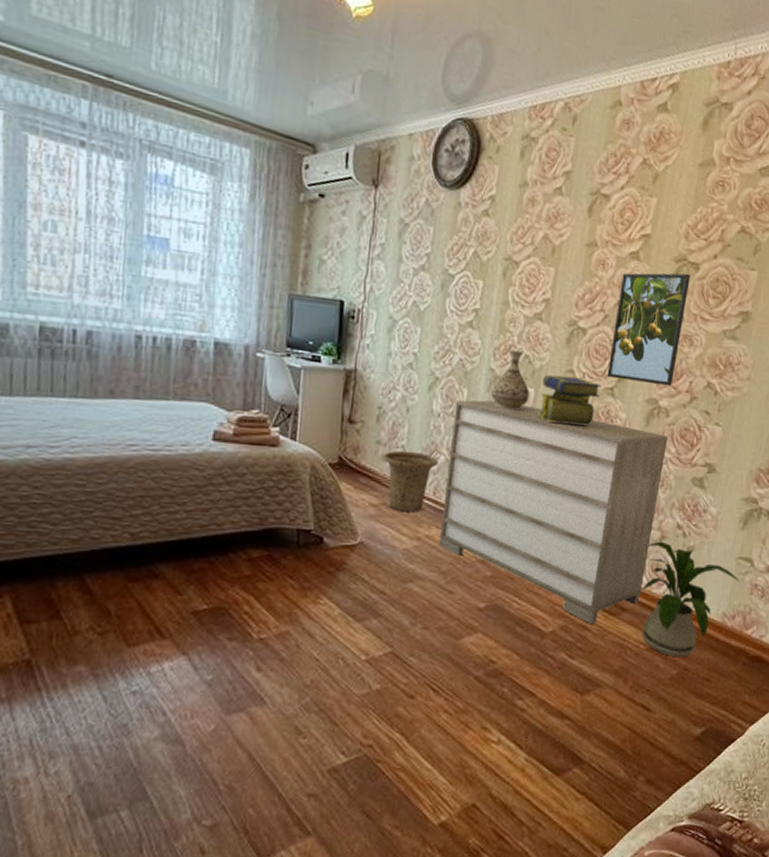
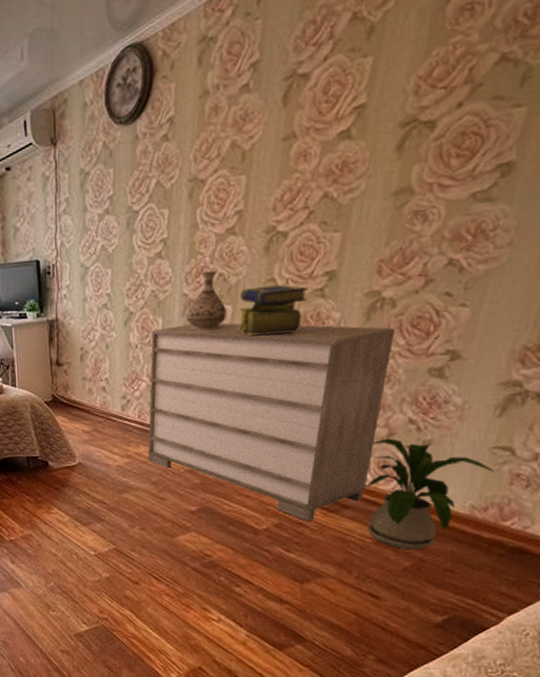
basket: present [383,450,438,513] -> none [90,382,140,435]
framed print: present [606,273,690,386] -> none [314,136,423,279]

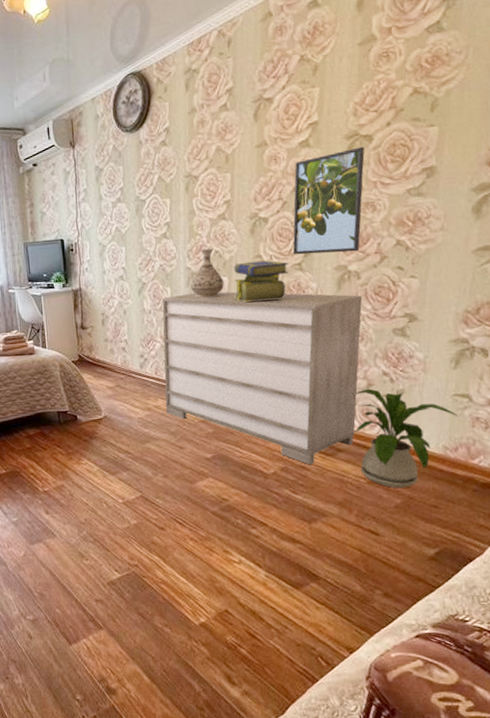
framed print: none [314,136,423,279] -> present [292,146,365,255]

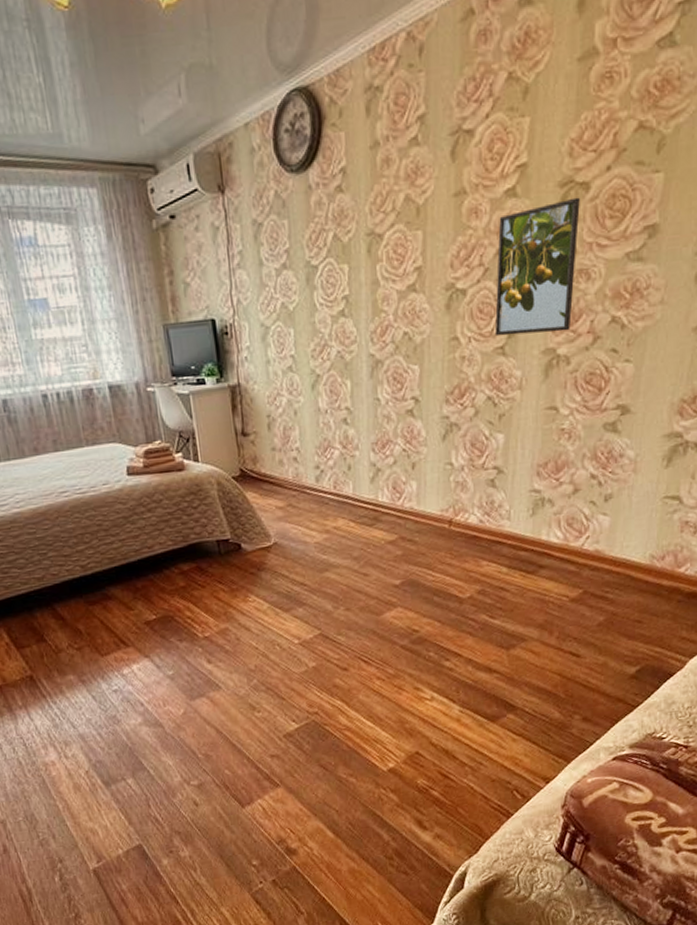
dresser: present [162,291,363,465] -> none [340,383,572,586]
vase: present [191,248,224,298] -> none [375,329,414,392]
stack of books: present [234,260,289,302] -> none [426,343,491,396]
house plant: present [346,388,457,488] -> none [550,494,666,605]

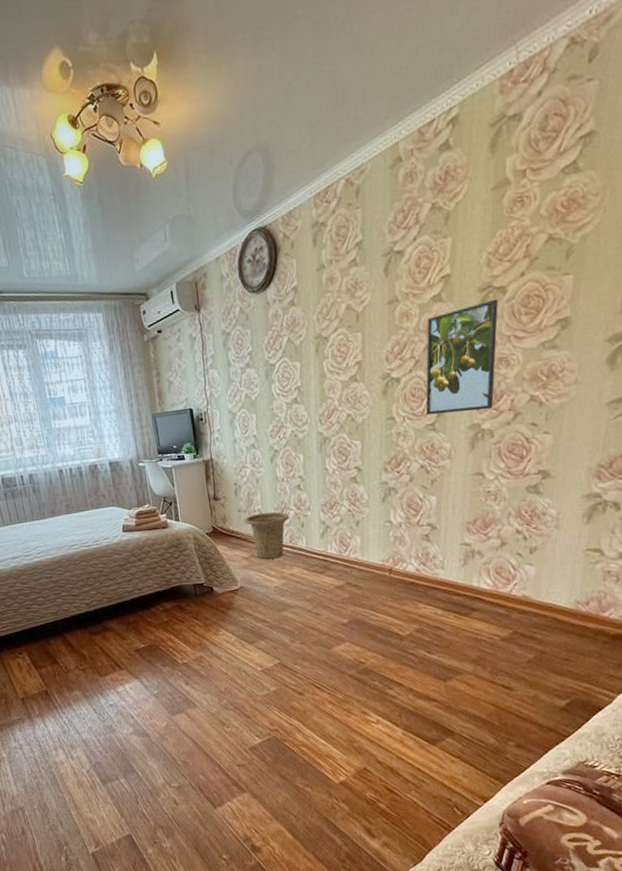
basket: none [281,451,333,510] -> present [246,512,289,560]

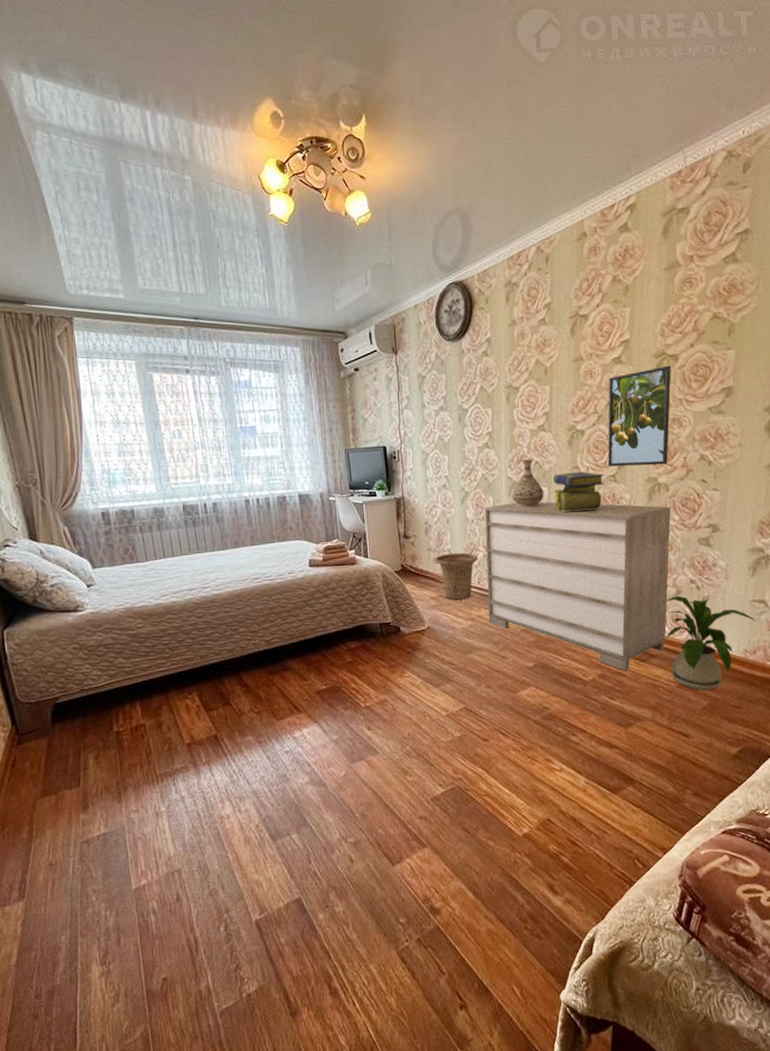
dresser: none [294,453,496,625] -> present [484,501,671,671]
vase: none [323,412,357,463] -> present [512,459,544,508]
stack of books: none [367,421,423,466] -> present [553,471,605,512]
house plant: none [480,547,589,644] -> present [658,595,755,691]

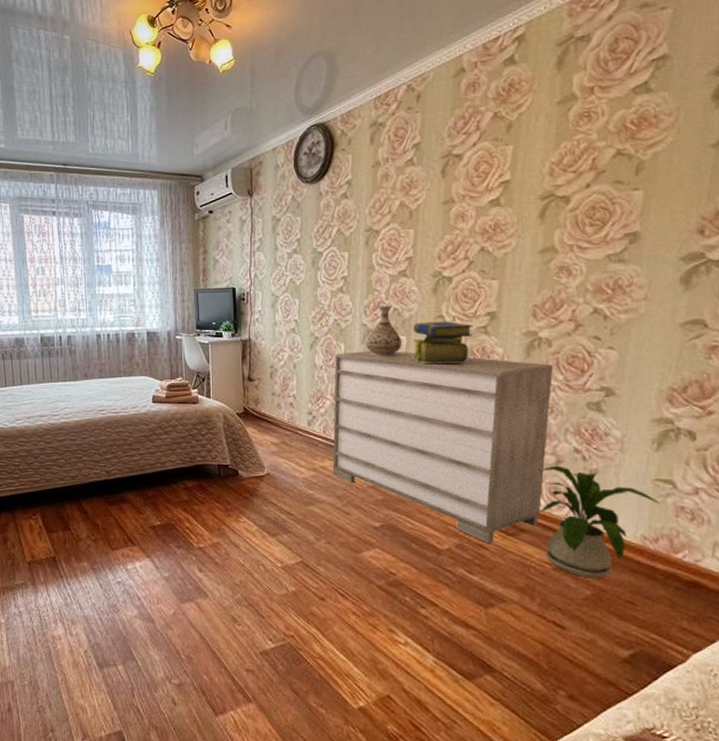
basket: present [435,552,478,600] -> none [279,399,325,448]
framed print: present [607,365,671,467] -> none [478,208,561,318]

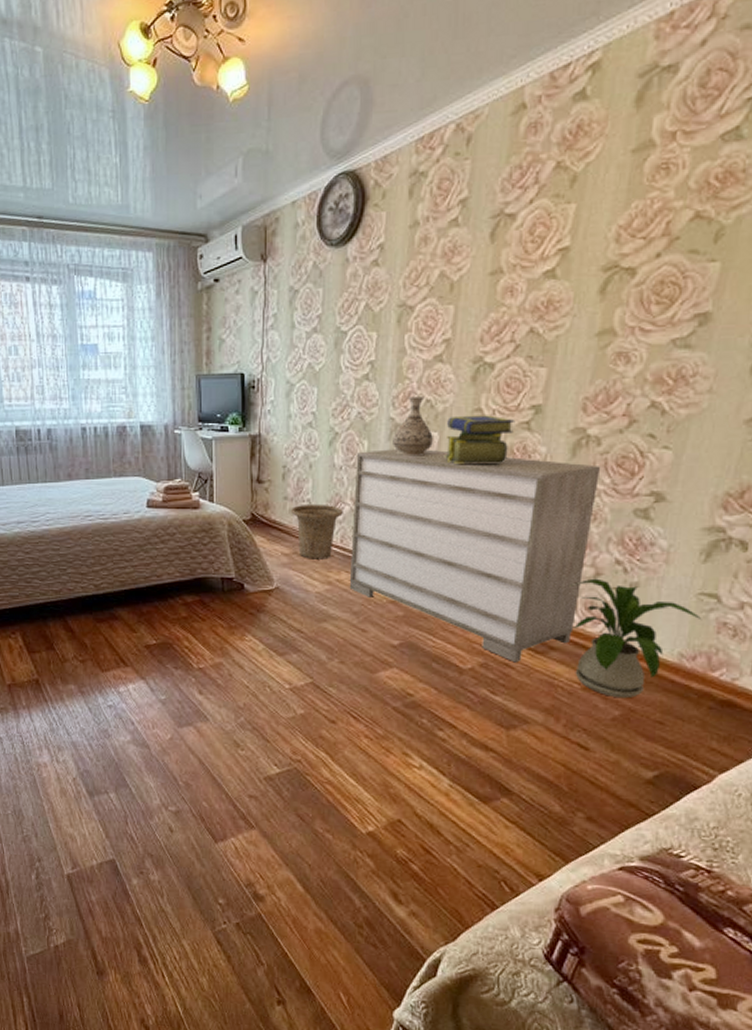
basket: none [279,399,325,448] -> present [291,504,343,560]

